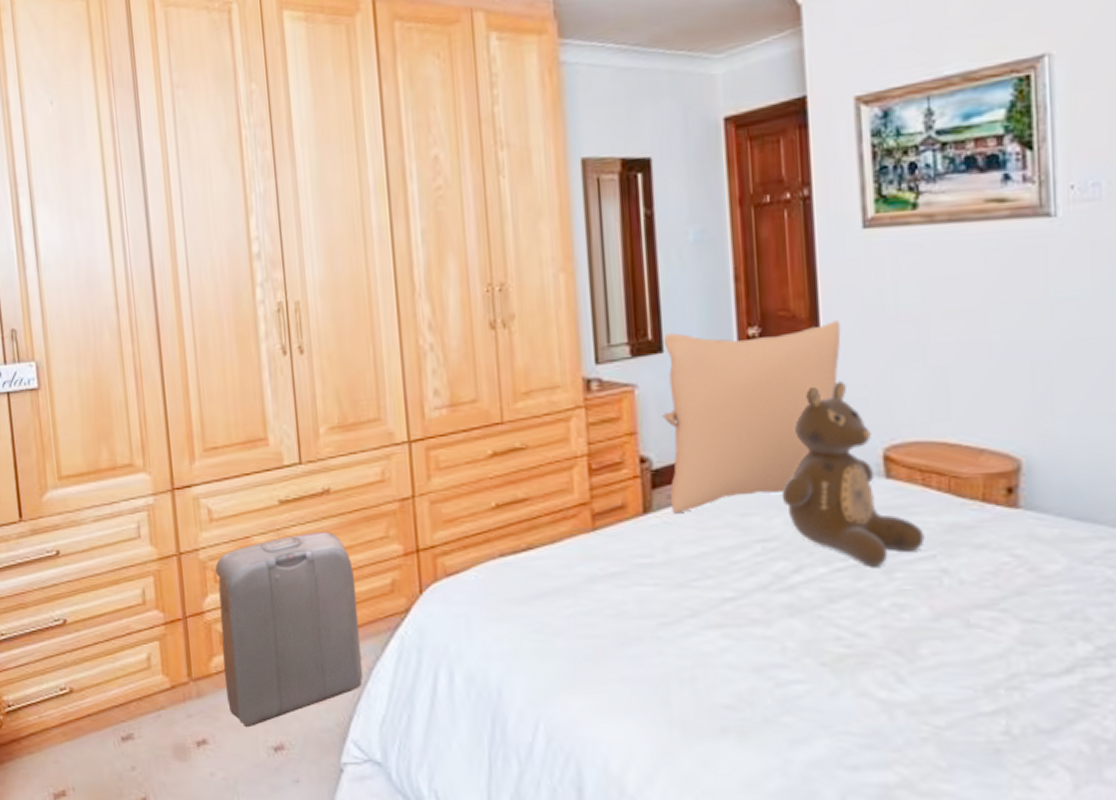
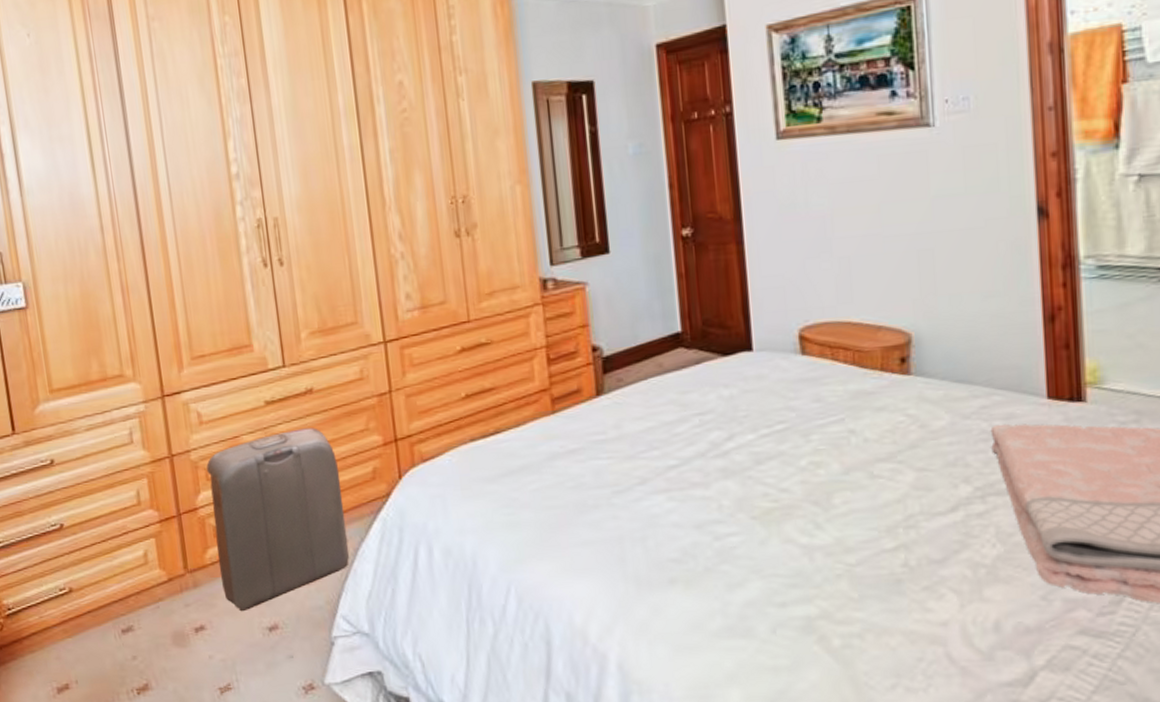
pillow: present [661,320,841,514] -> none [609,220,761,395]
teddy bear: present [781,381,925,567] -> none [714,273,835,432]

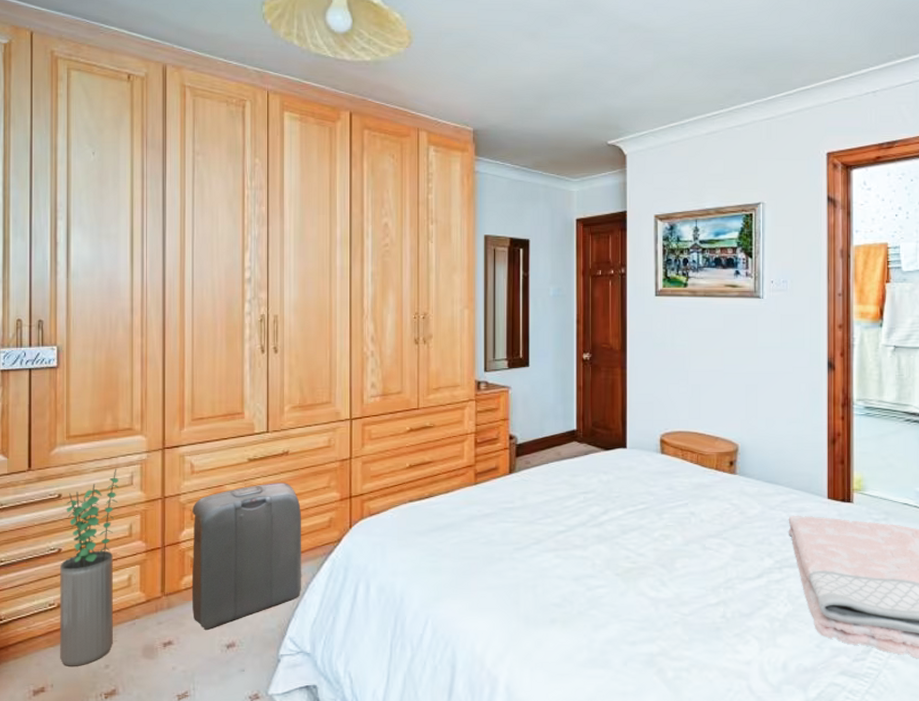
vase: none [60,424,137,659] -> present [59,468,118,666]

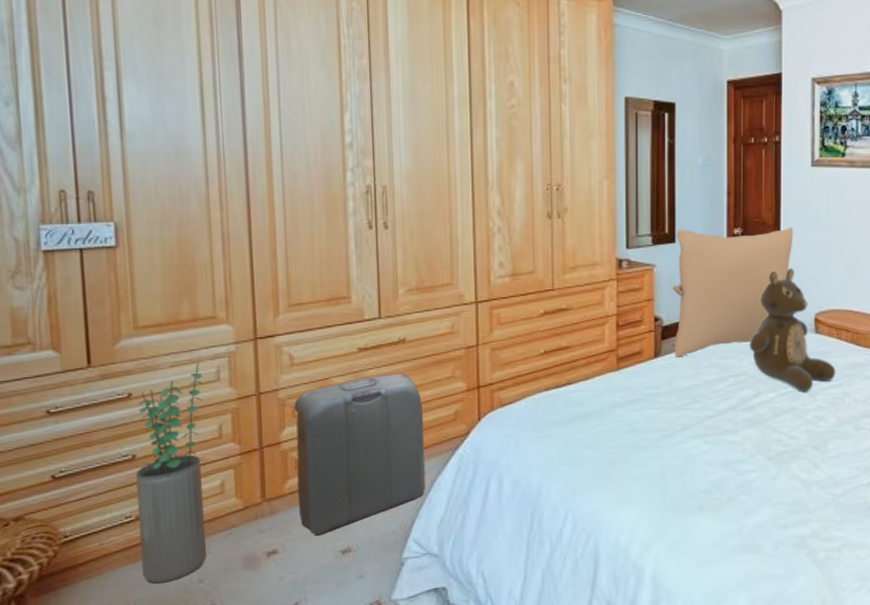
pillow: none [525,353,639,474] -> present [671,227,794,358]
teddy bear: none [598,391,682,511] -> present [749,268,836,392]

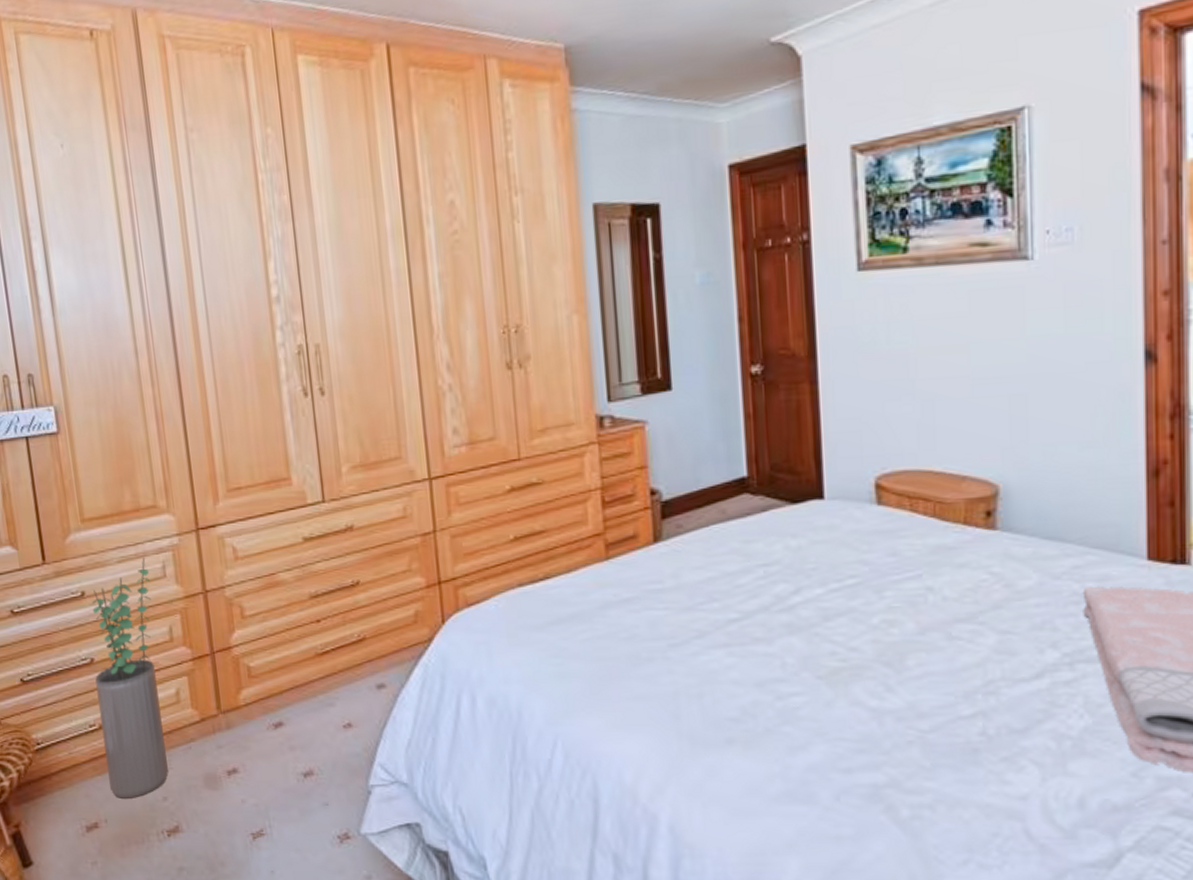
suitcase: present [294,373,426,536] -> none [241,567,389,755]
pillow: present [671,227,794,358] -> none [670,358,837,542]
teddy bear: present [749,268,836,392] -> none [782,415,912,587]

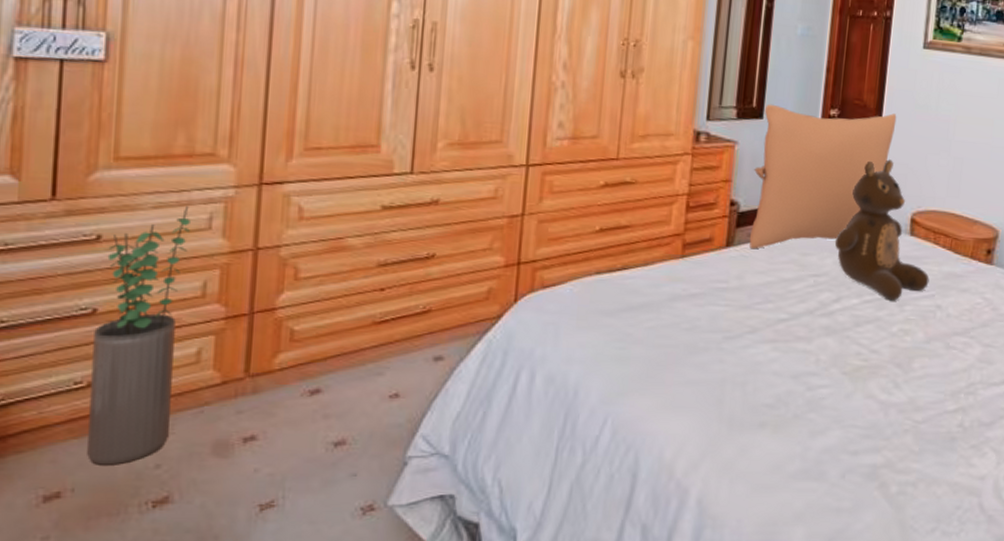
pillow: none [670,358,837,542] -> present [749,104,897,249]
teddy bear: none [782,415,912,587] -> present [834,159,930,301]

